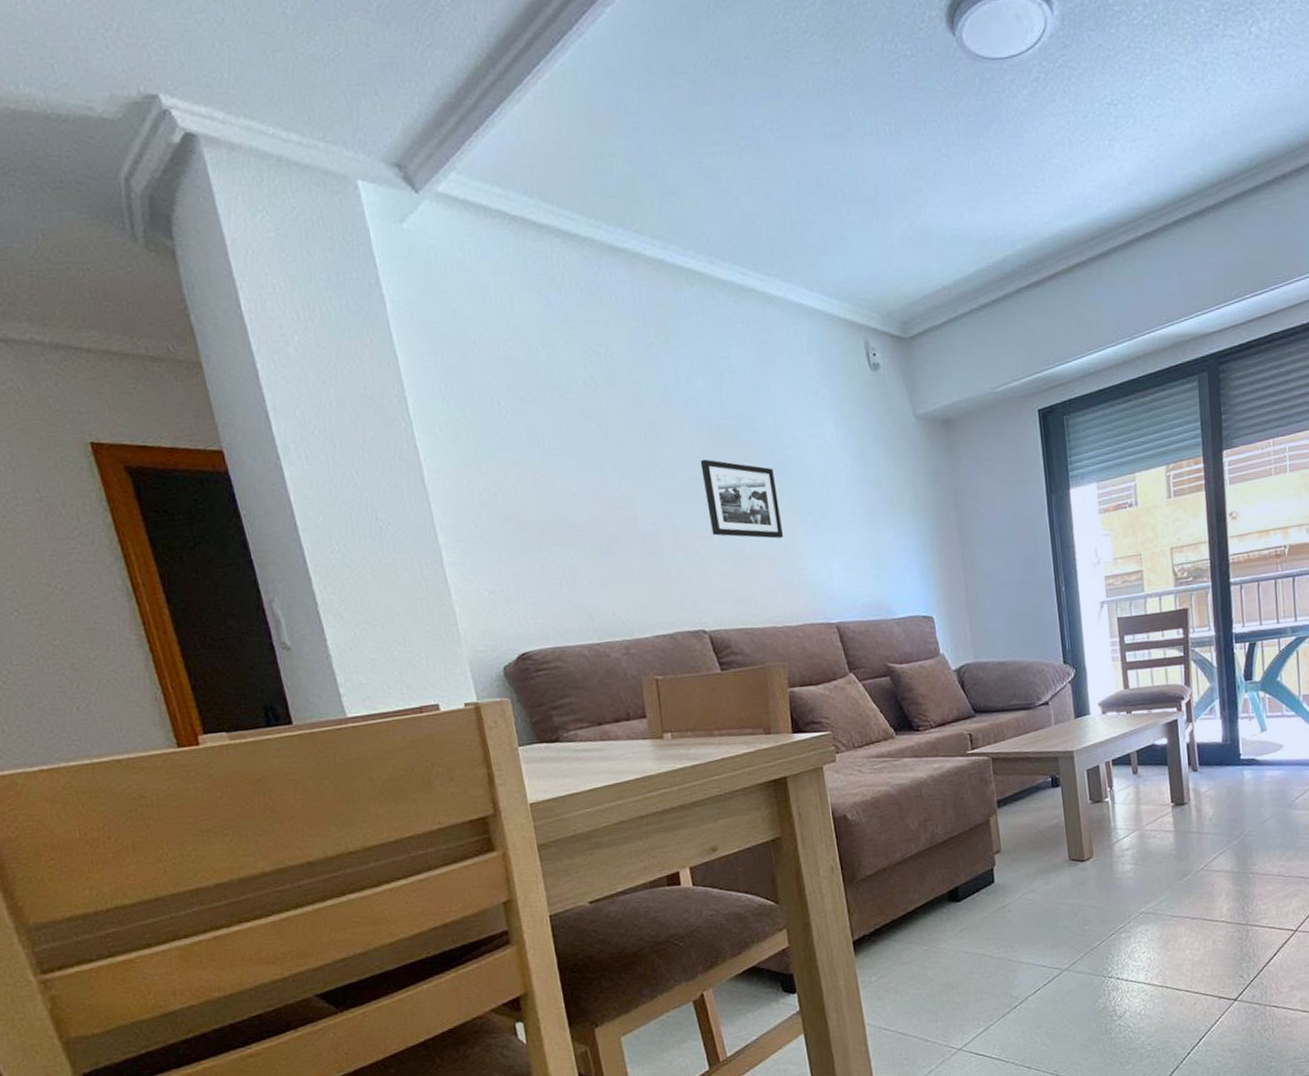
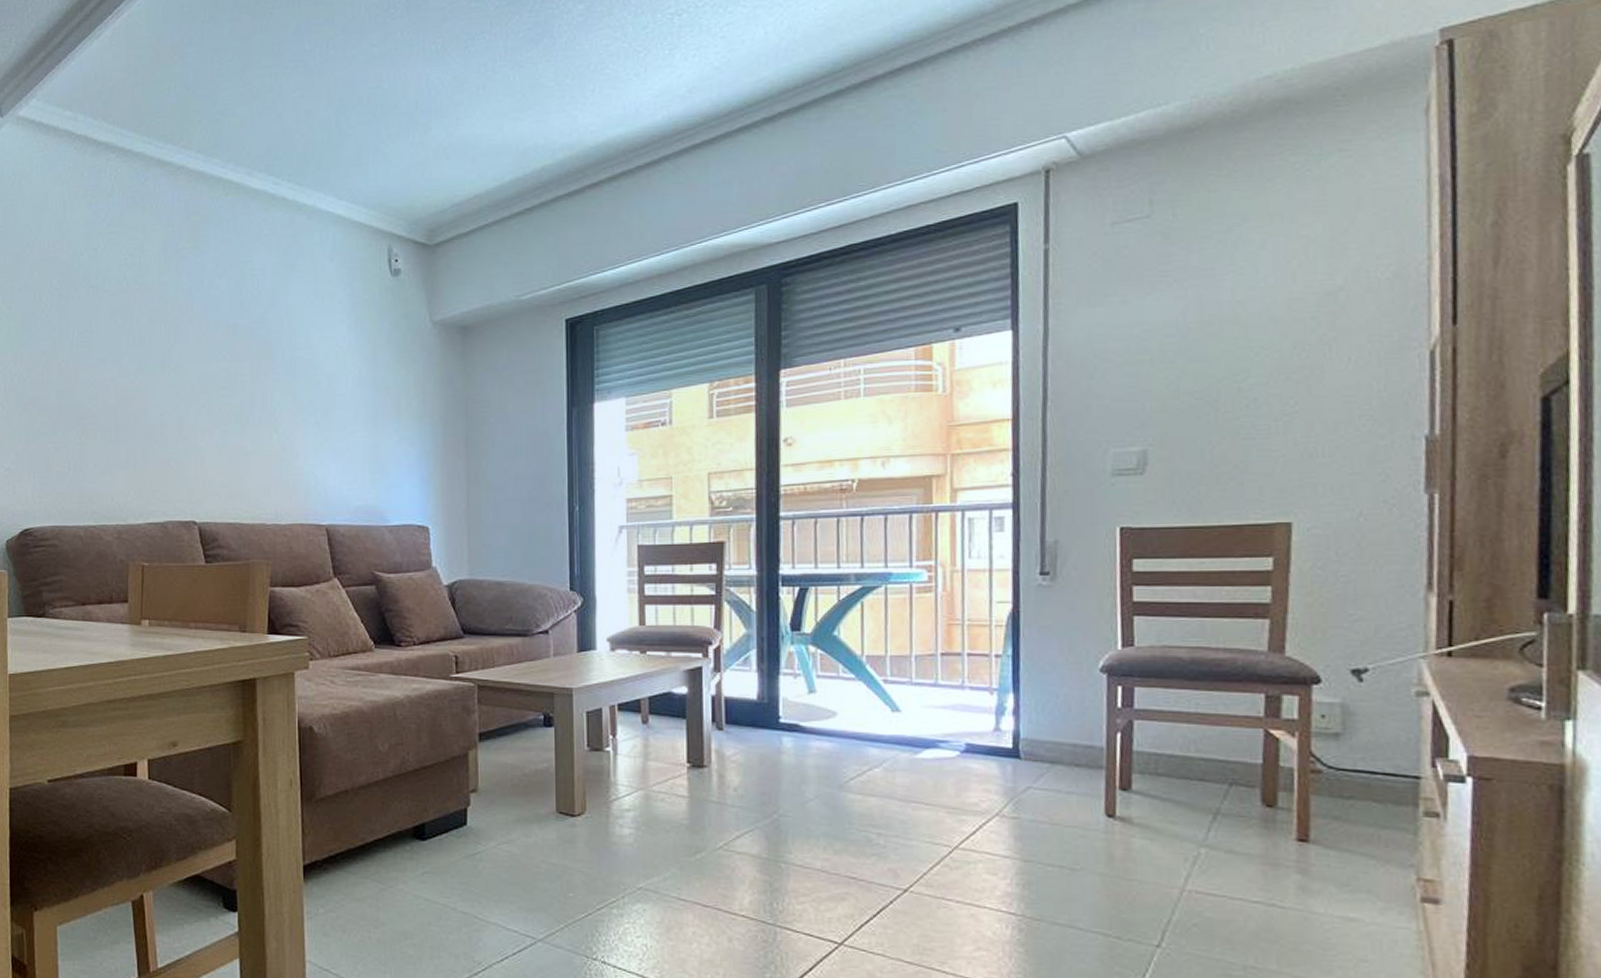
picture frame: present [700,459,784,539] -> none [213,356,284,436]

